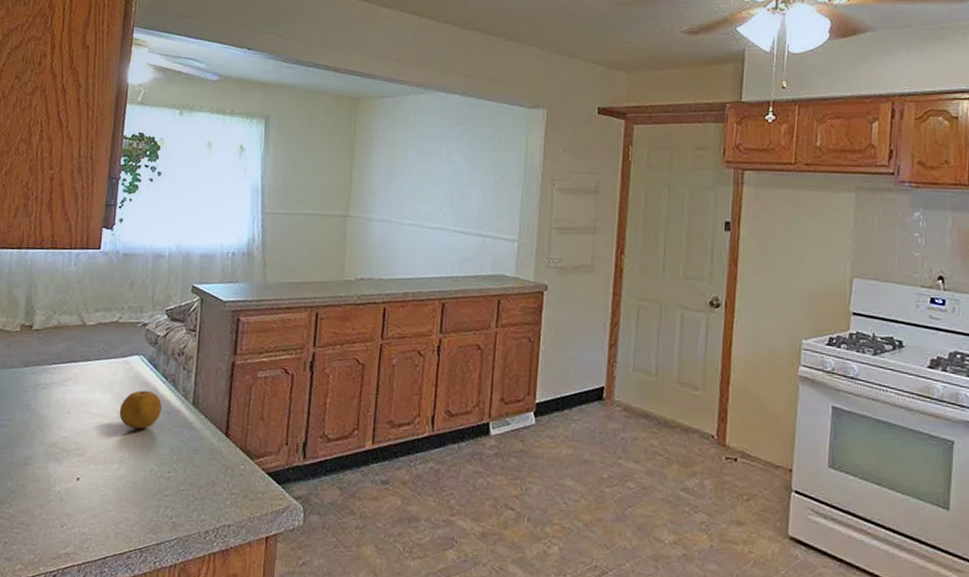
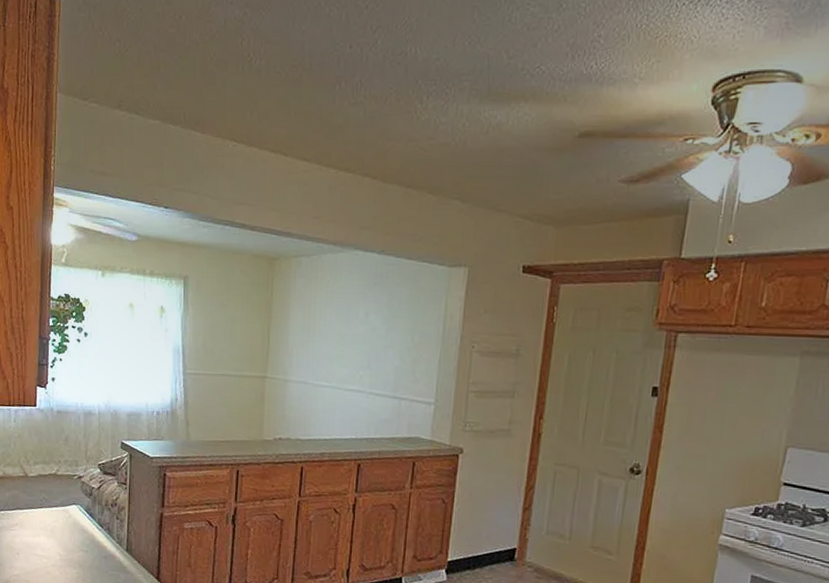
fruit: present [119,390,163,429] -> none [62,536,100,571]

